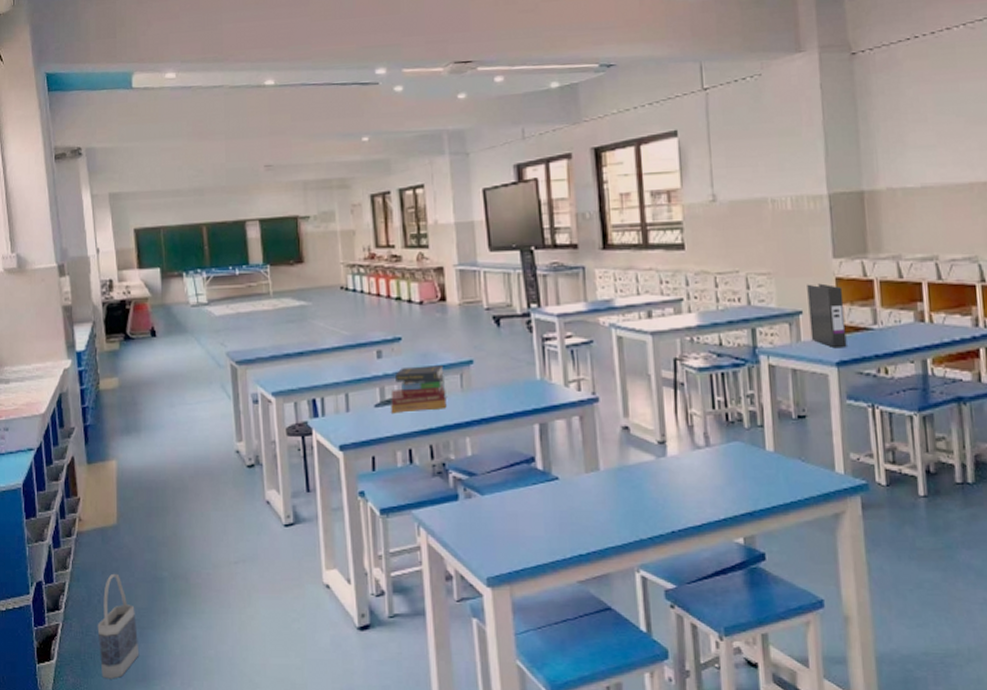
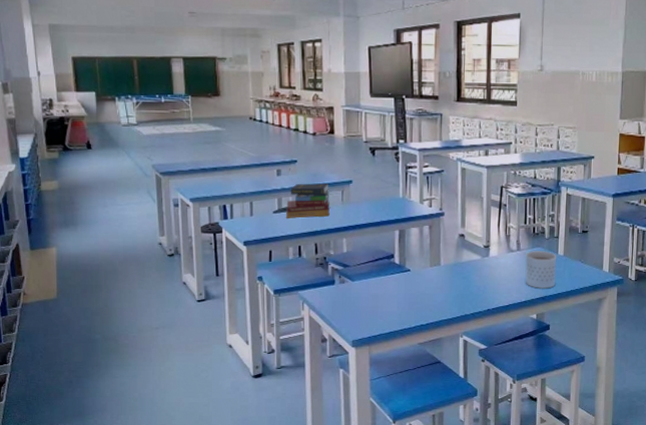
bag: present [97,573,140,679] -> none [40,335,76,415]
mug: none [718,446,768,500] -> present [524,251,557,289]
binder: present [807,283,847,349] -> none [598,137,623,185]

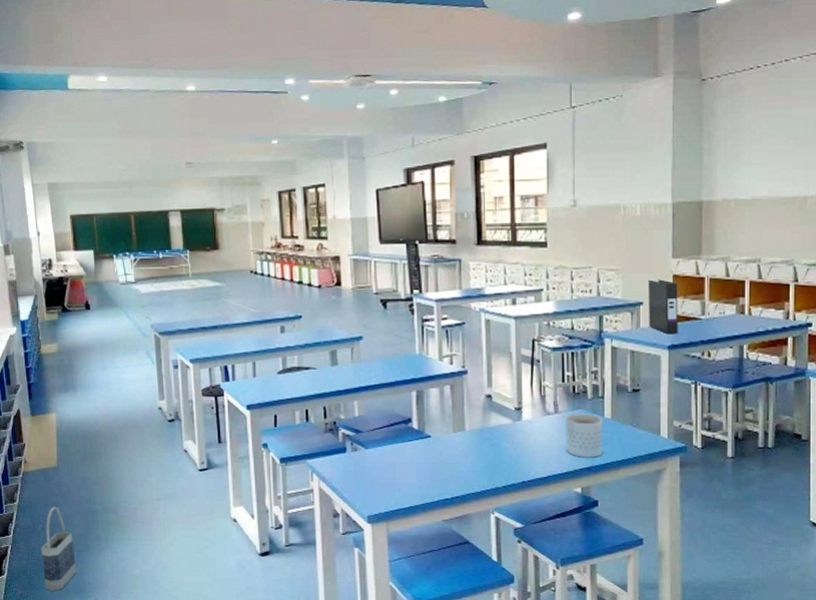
bag: none [40,335,76,415] -> present [41,506,77,591]
books: present [286,183,330,218] -> none [291,340,339,379]
binder: none [598,137,623,185] -> present [648,279,678,335]

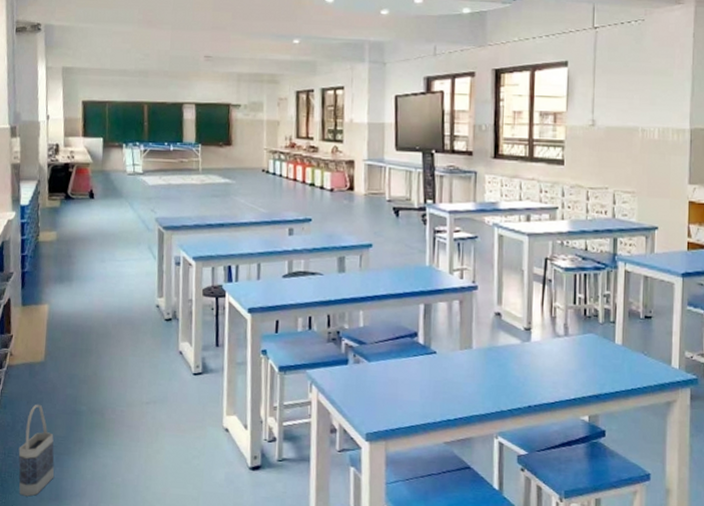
mug: present [564,413,604,458] -> none [574,337,614,385]
binder: present [648,279,678,335] -> none [663,204,694,262]

